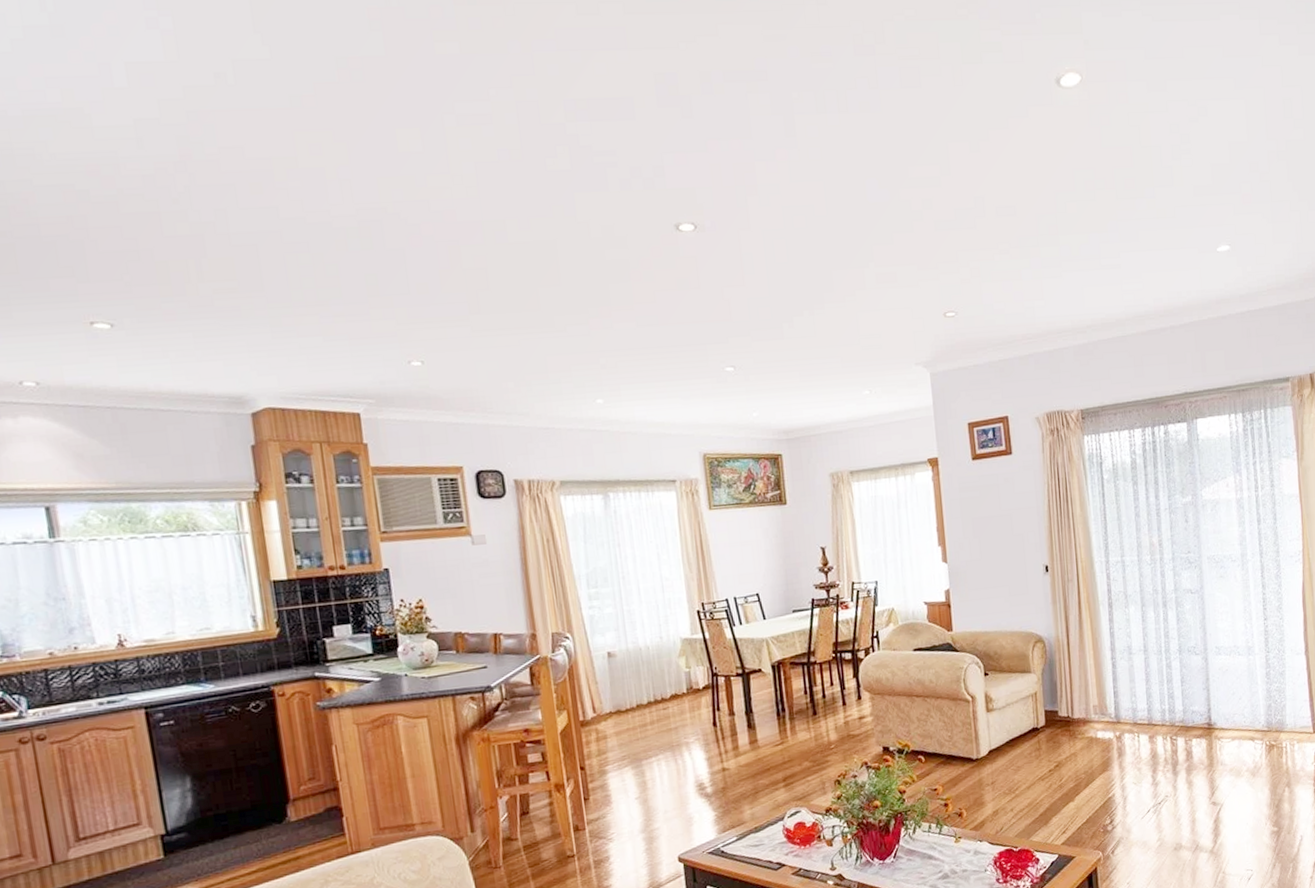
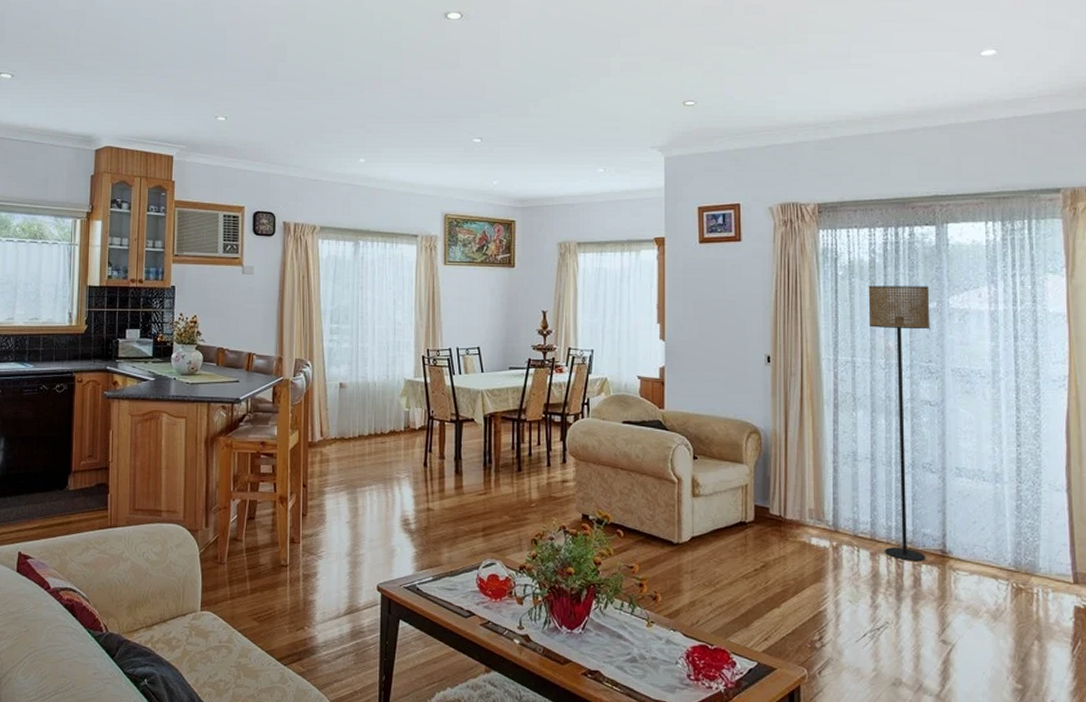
floor lamp: none [1131,481,1195,739] -> present [868,286,931,562]

